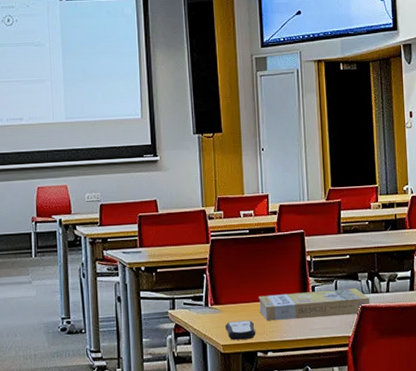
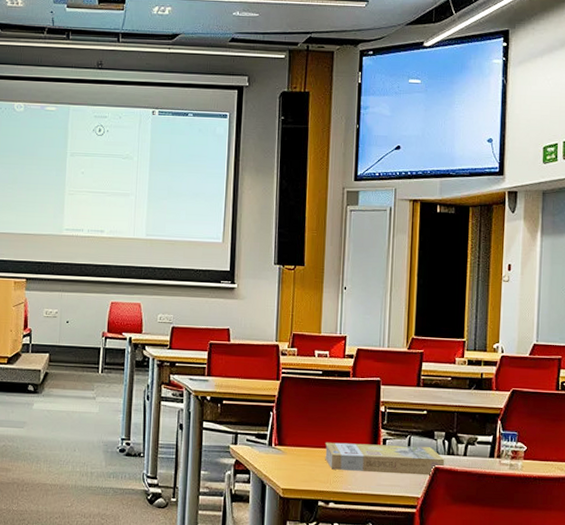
remote control: present [224,320,256,340] -> none [286,465,319,486]

